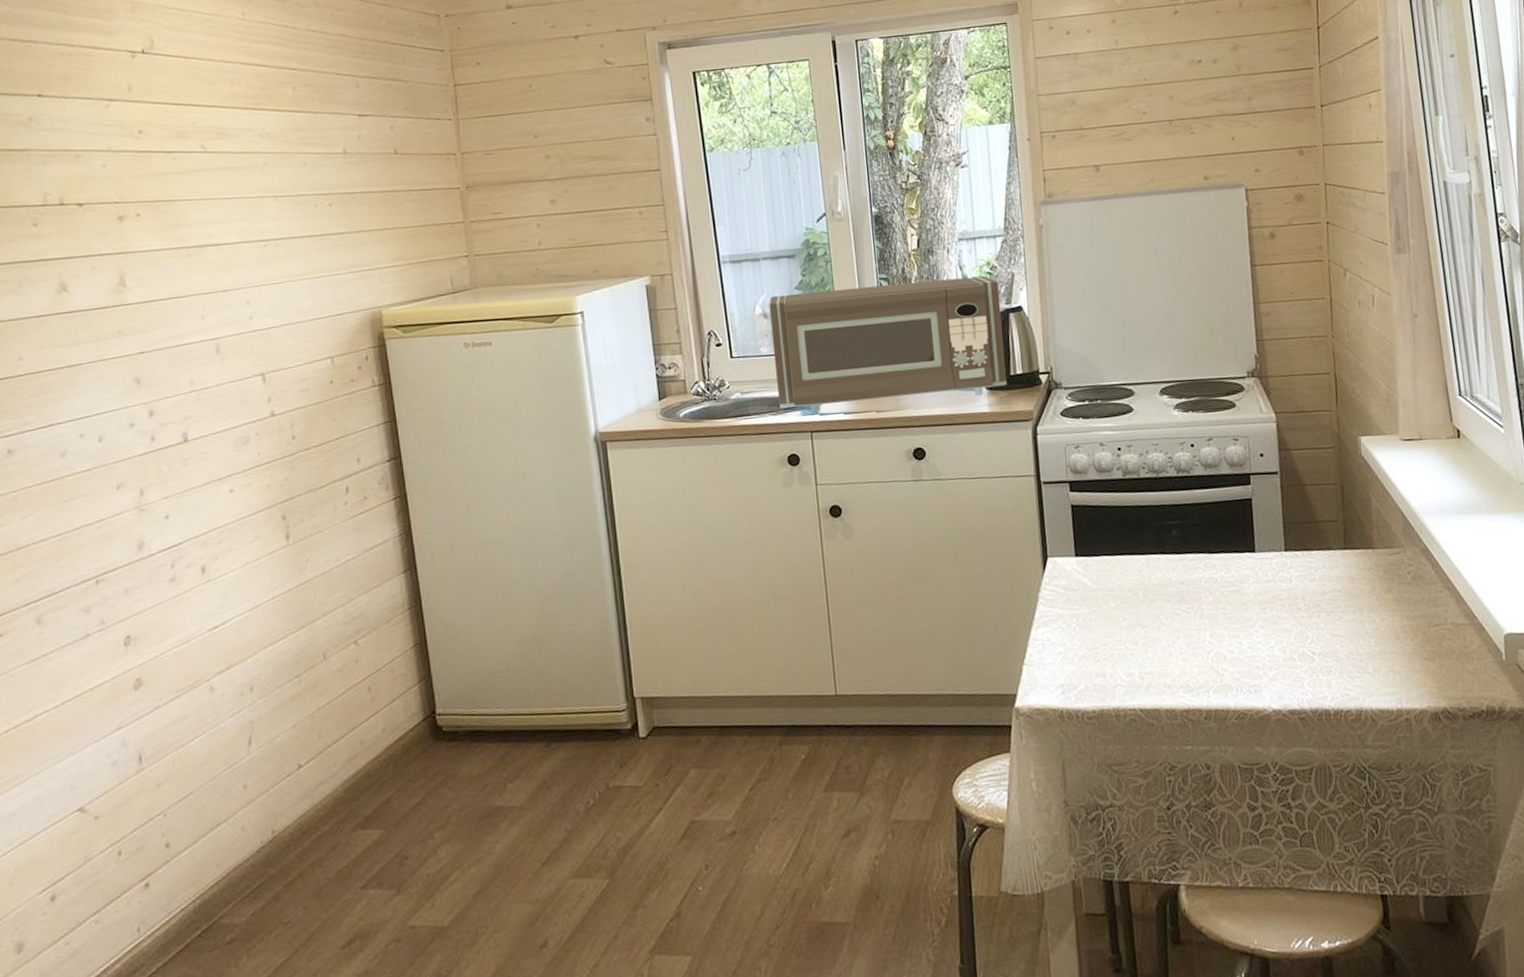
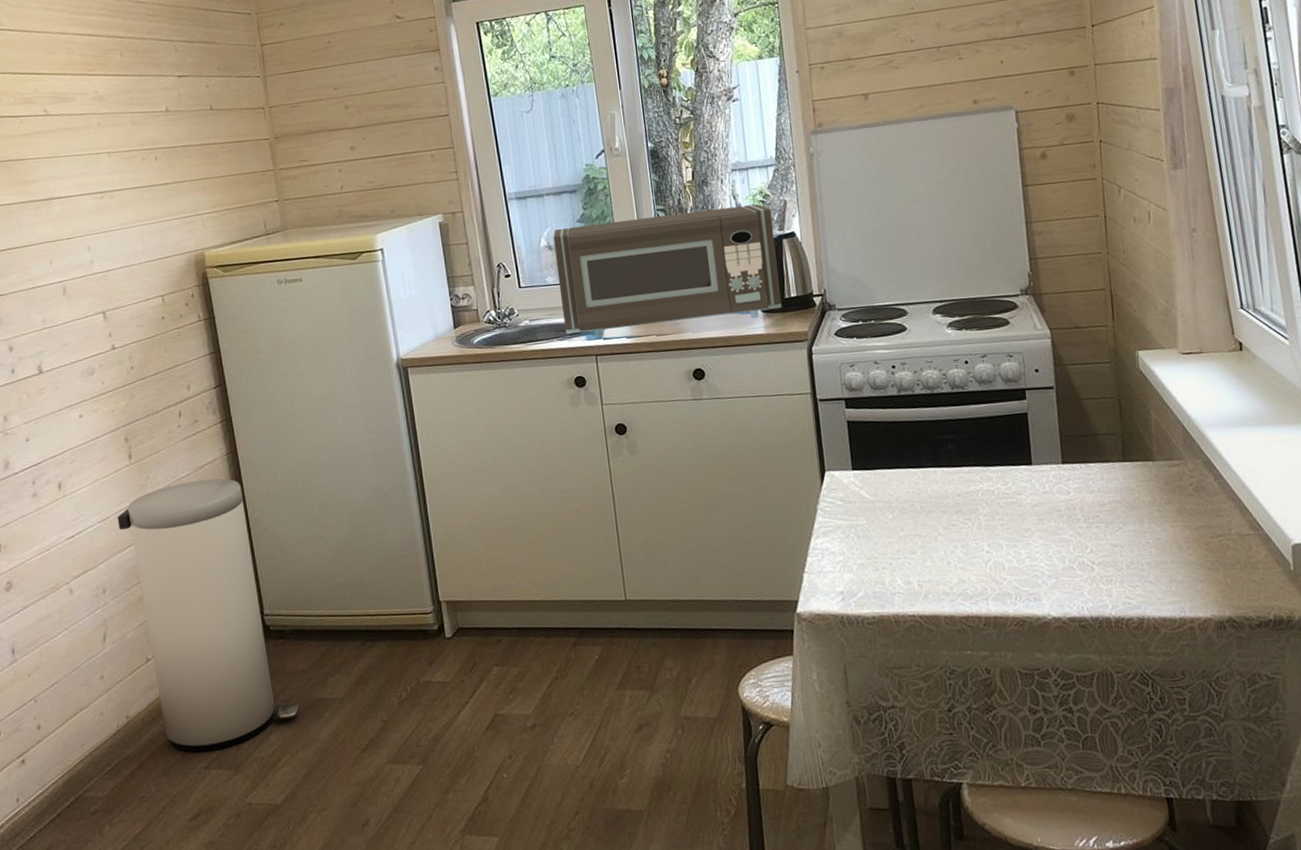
pedal bin: none [269,562,474,871] -> present [117,478,301,753]

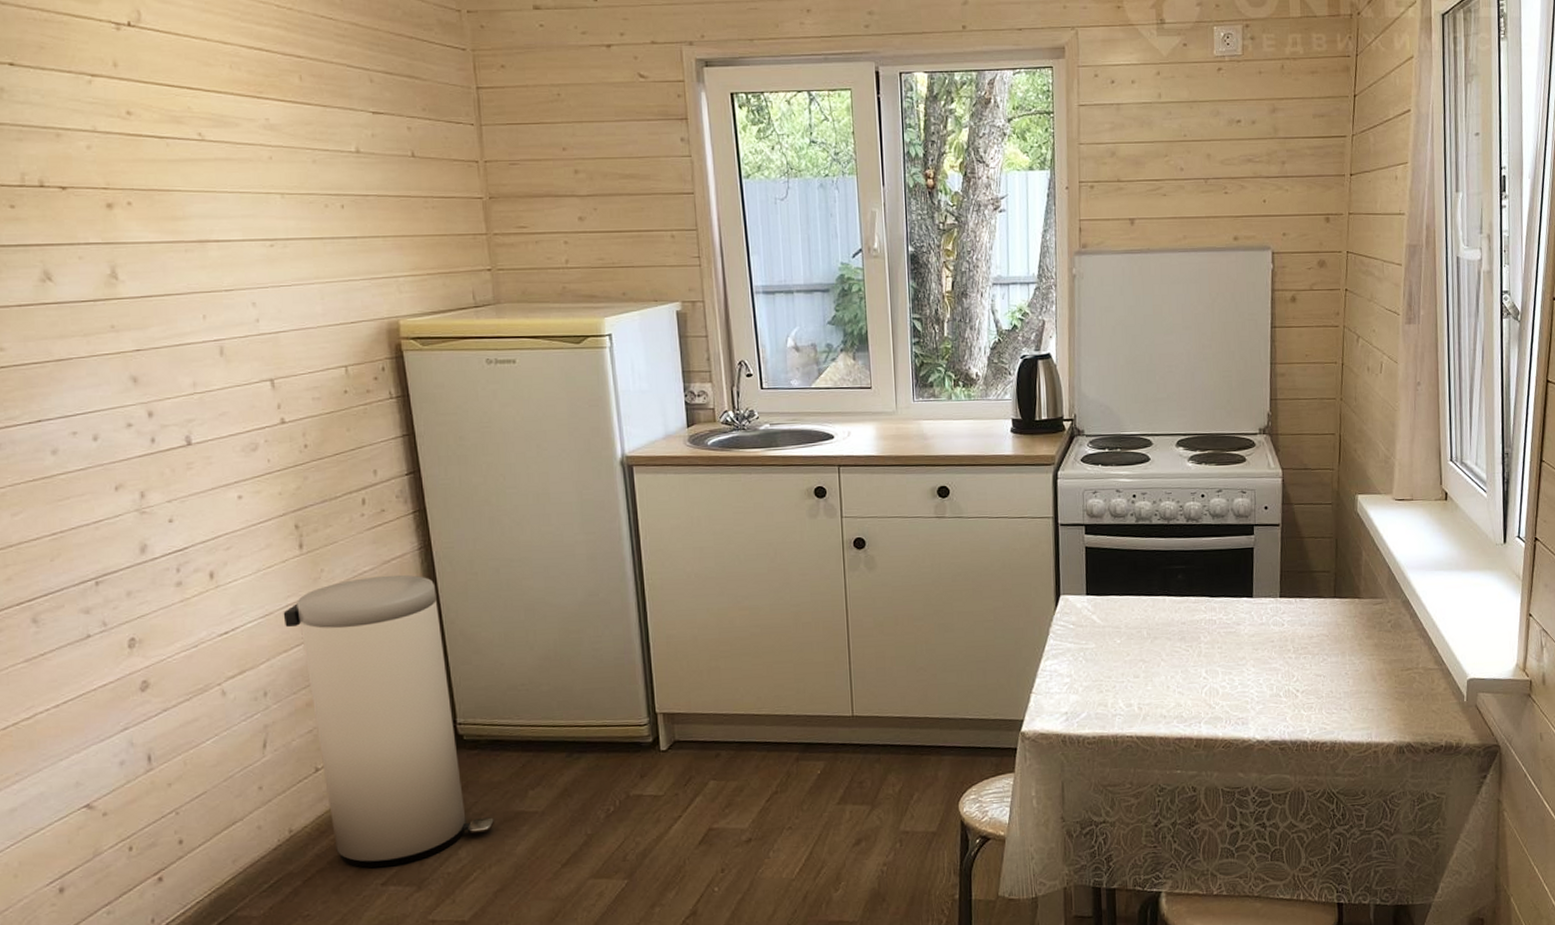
microwave: present [553,204,782,337] -> none [801,322,1032,447]

